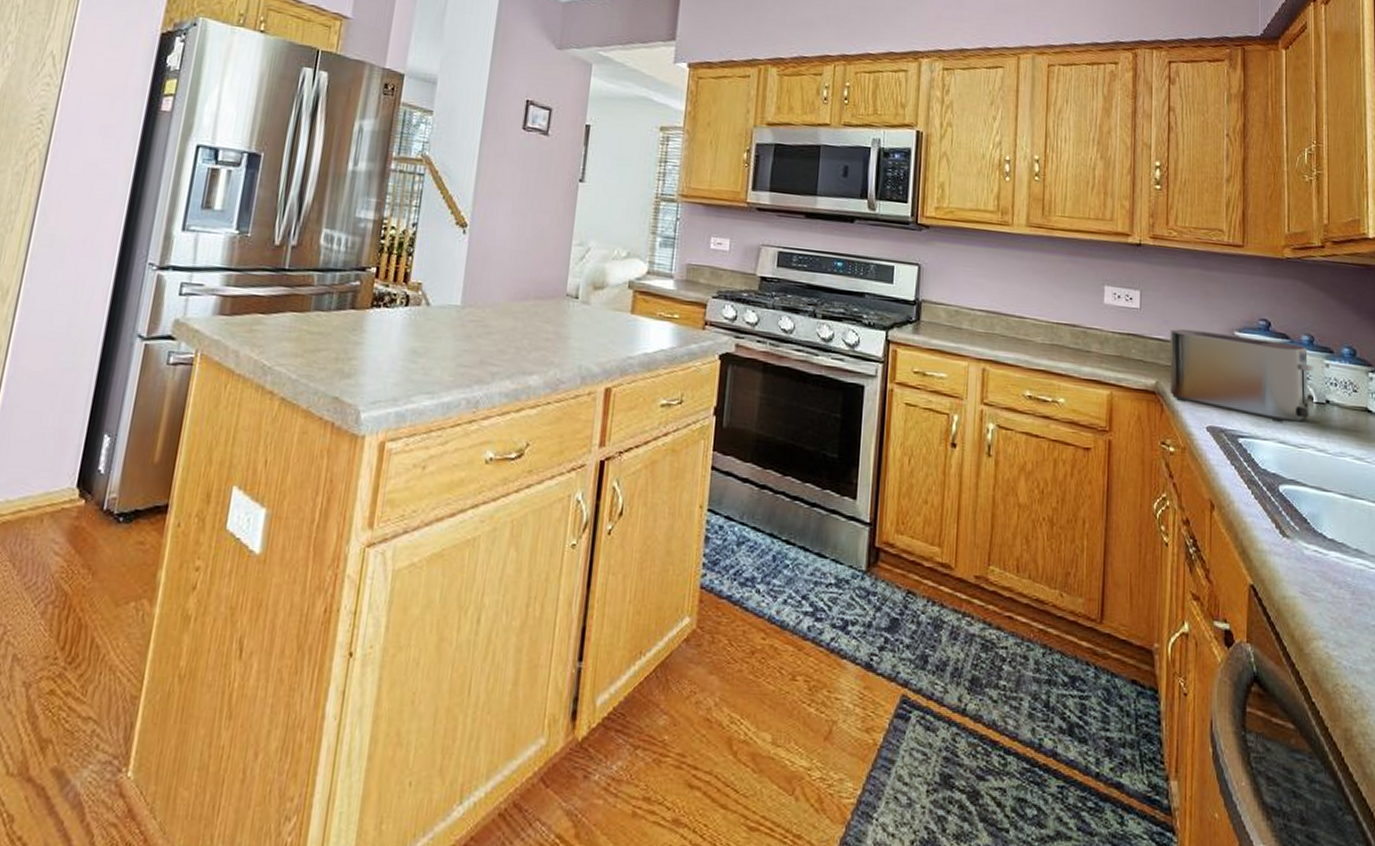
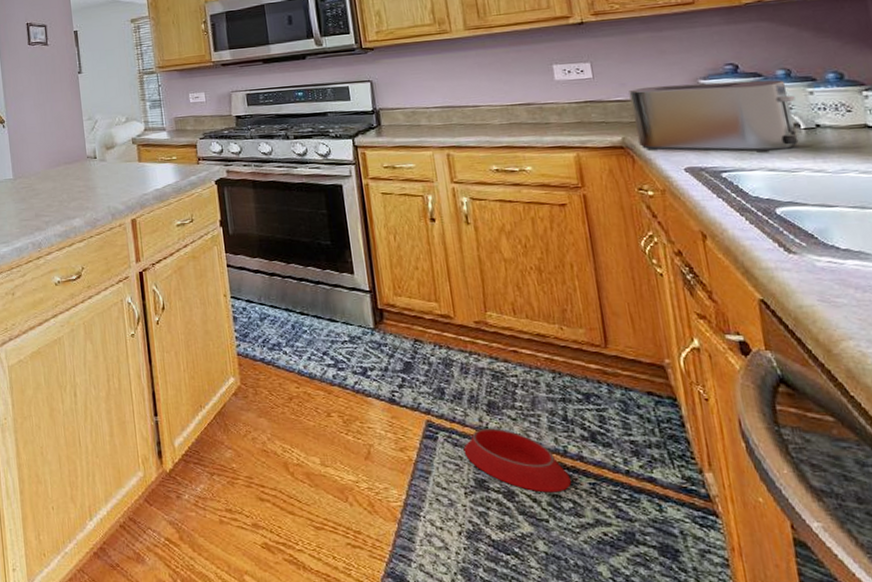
pet bowl: none [935,710,1040,796] -> present [463,428,571,493]

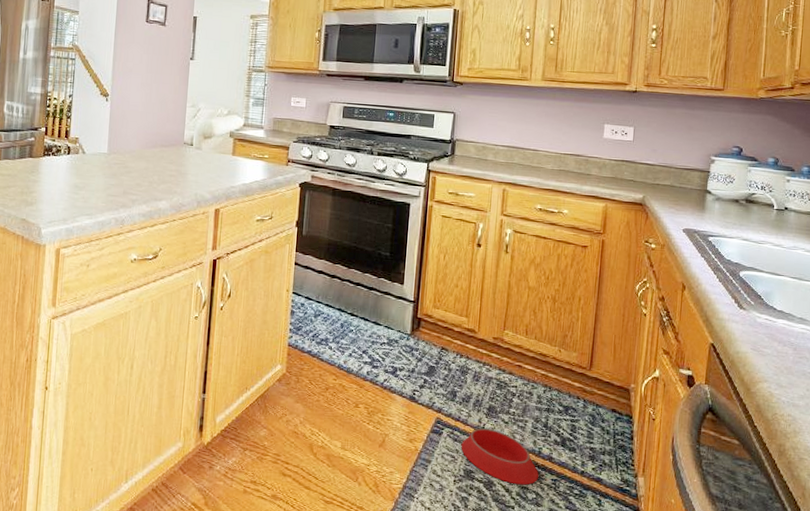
toaster: present [629,80,799,154] -> none [654,155,776,226]

